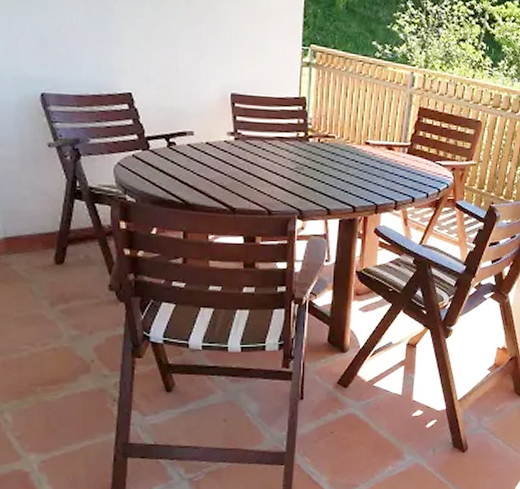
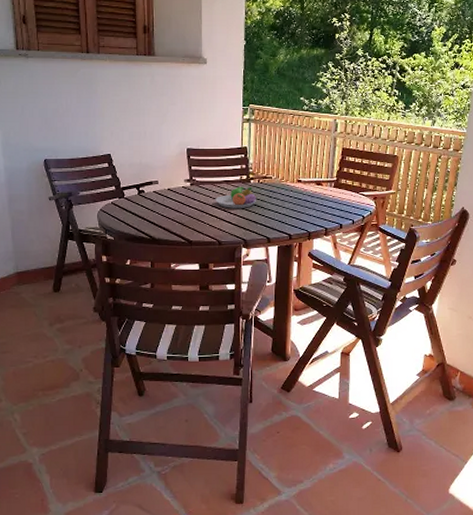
fruit bowl: none [265,145,317,172] -> present [215,186,257,208]

